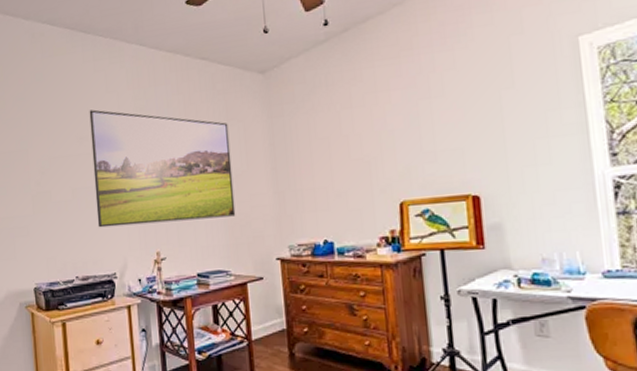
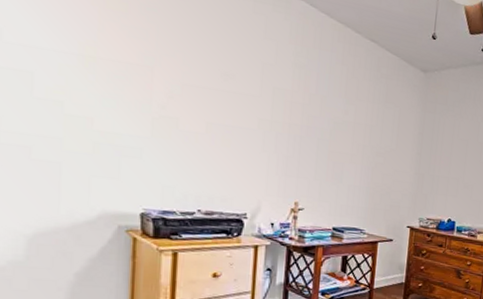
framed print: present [89,109,236,228] -> none [232,49,386,185]

